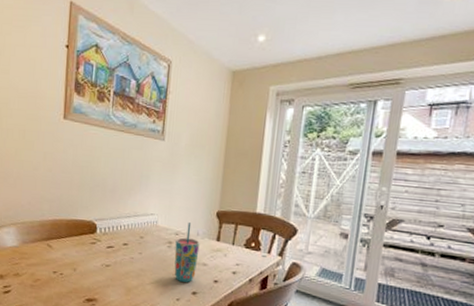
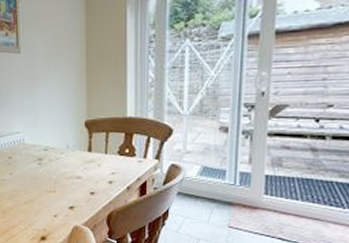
cup: present [174,222,200,282] -> none [45,136,71,197]

